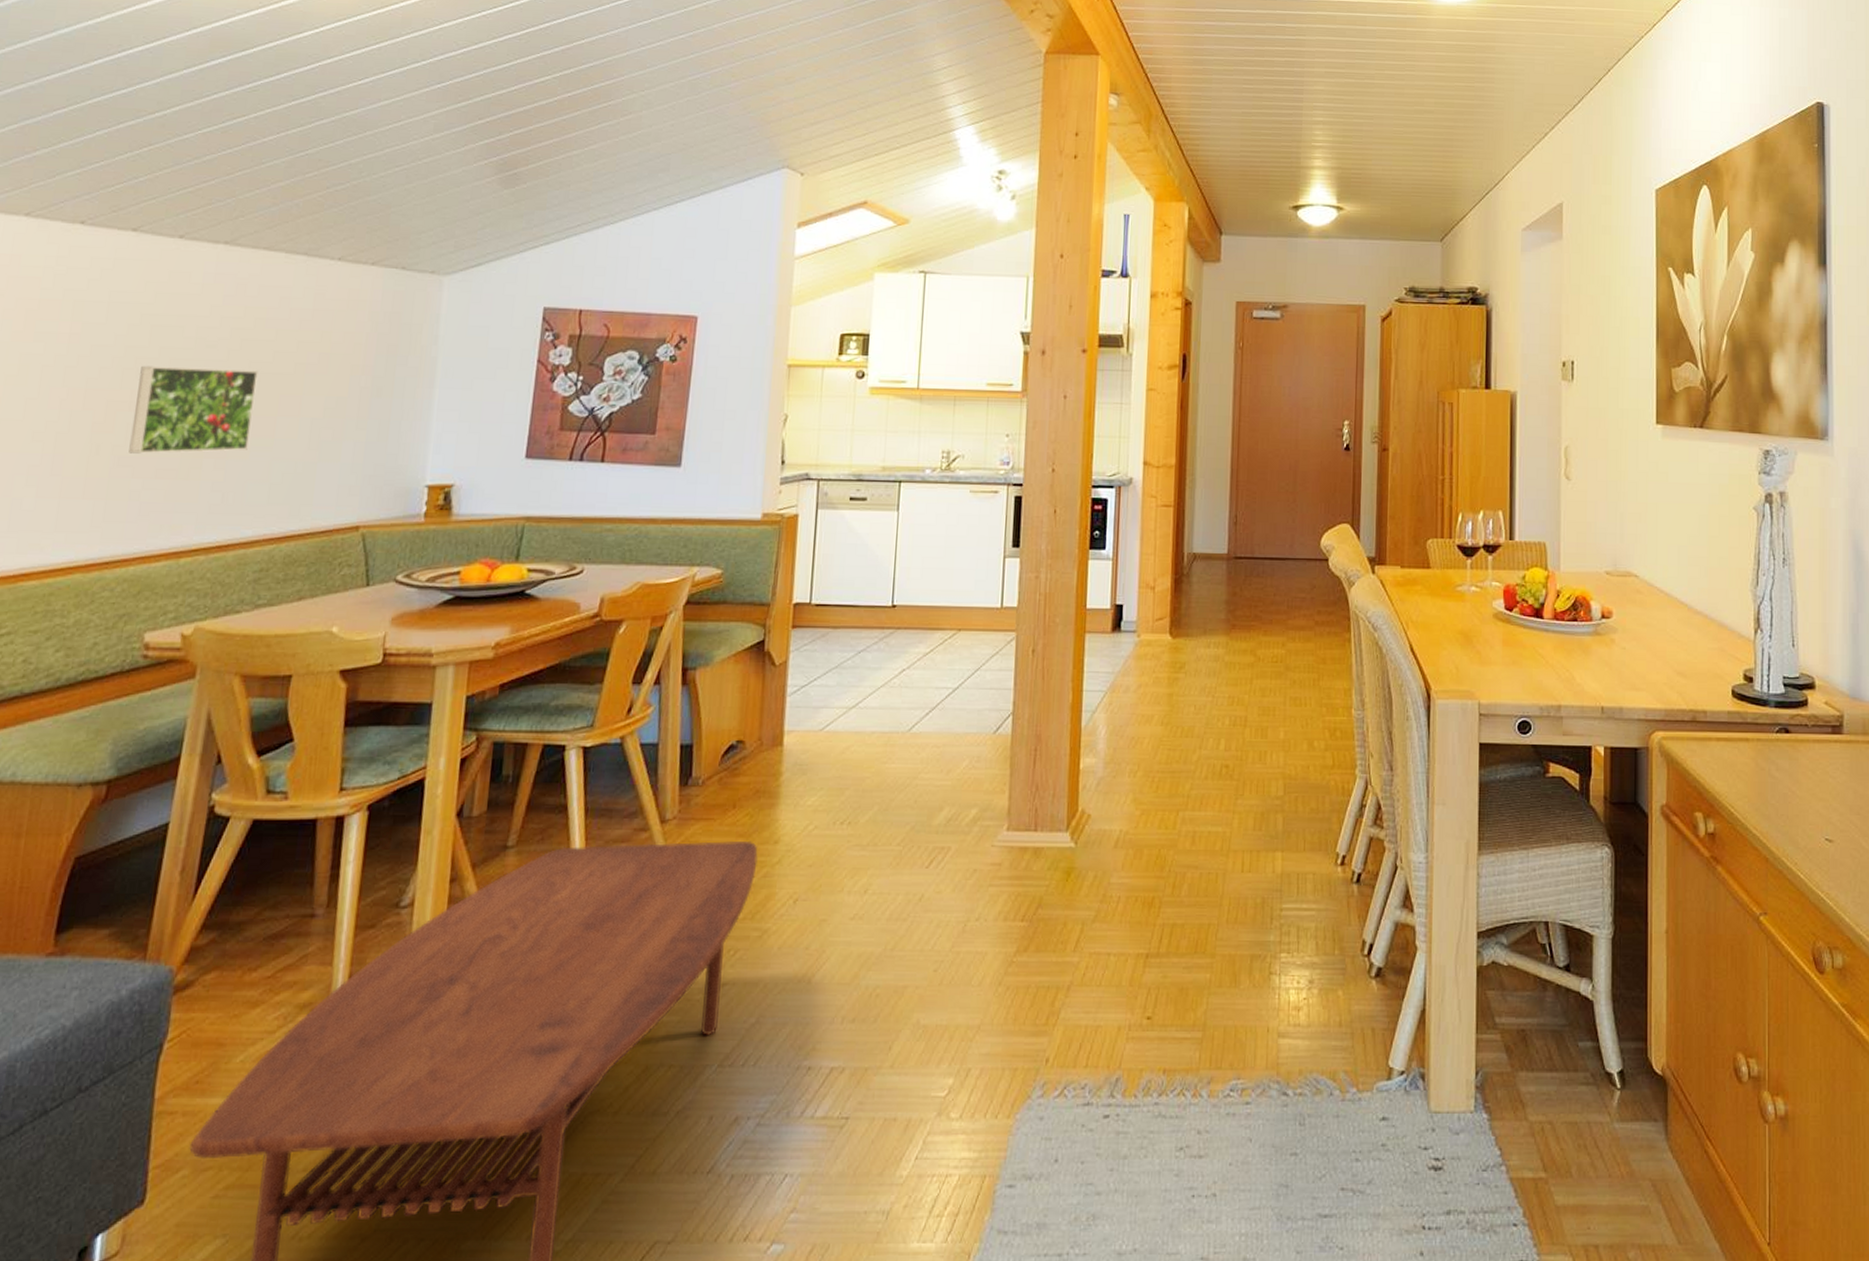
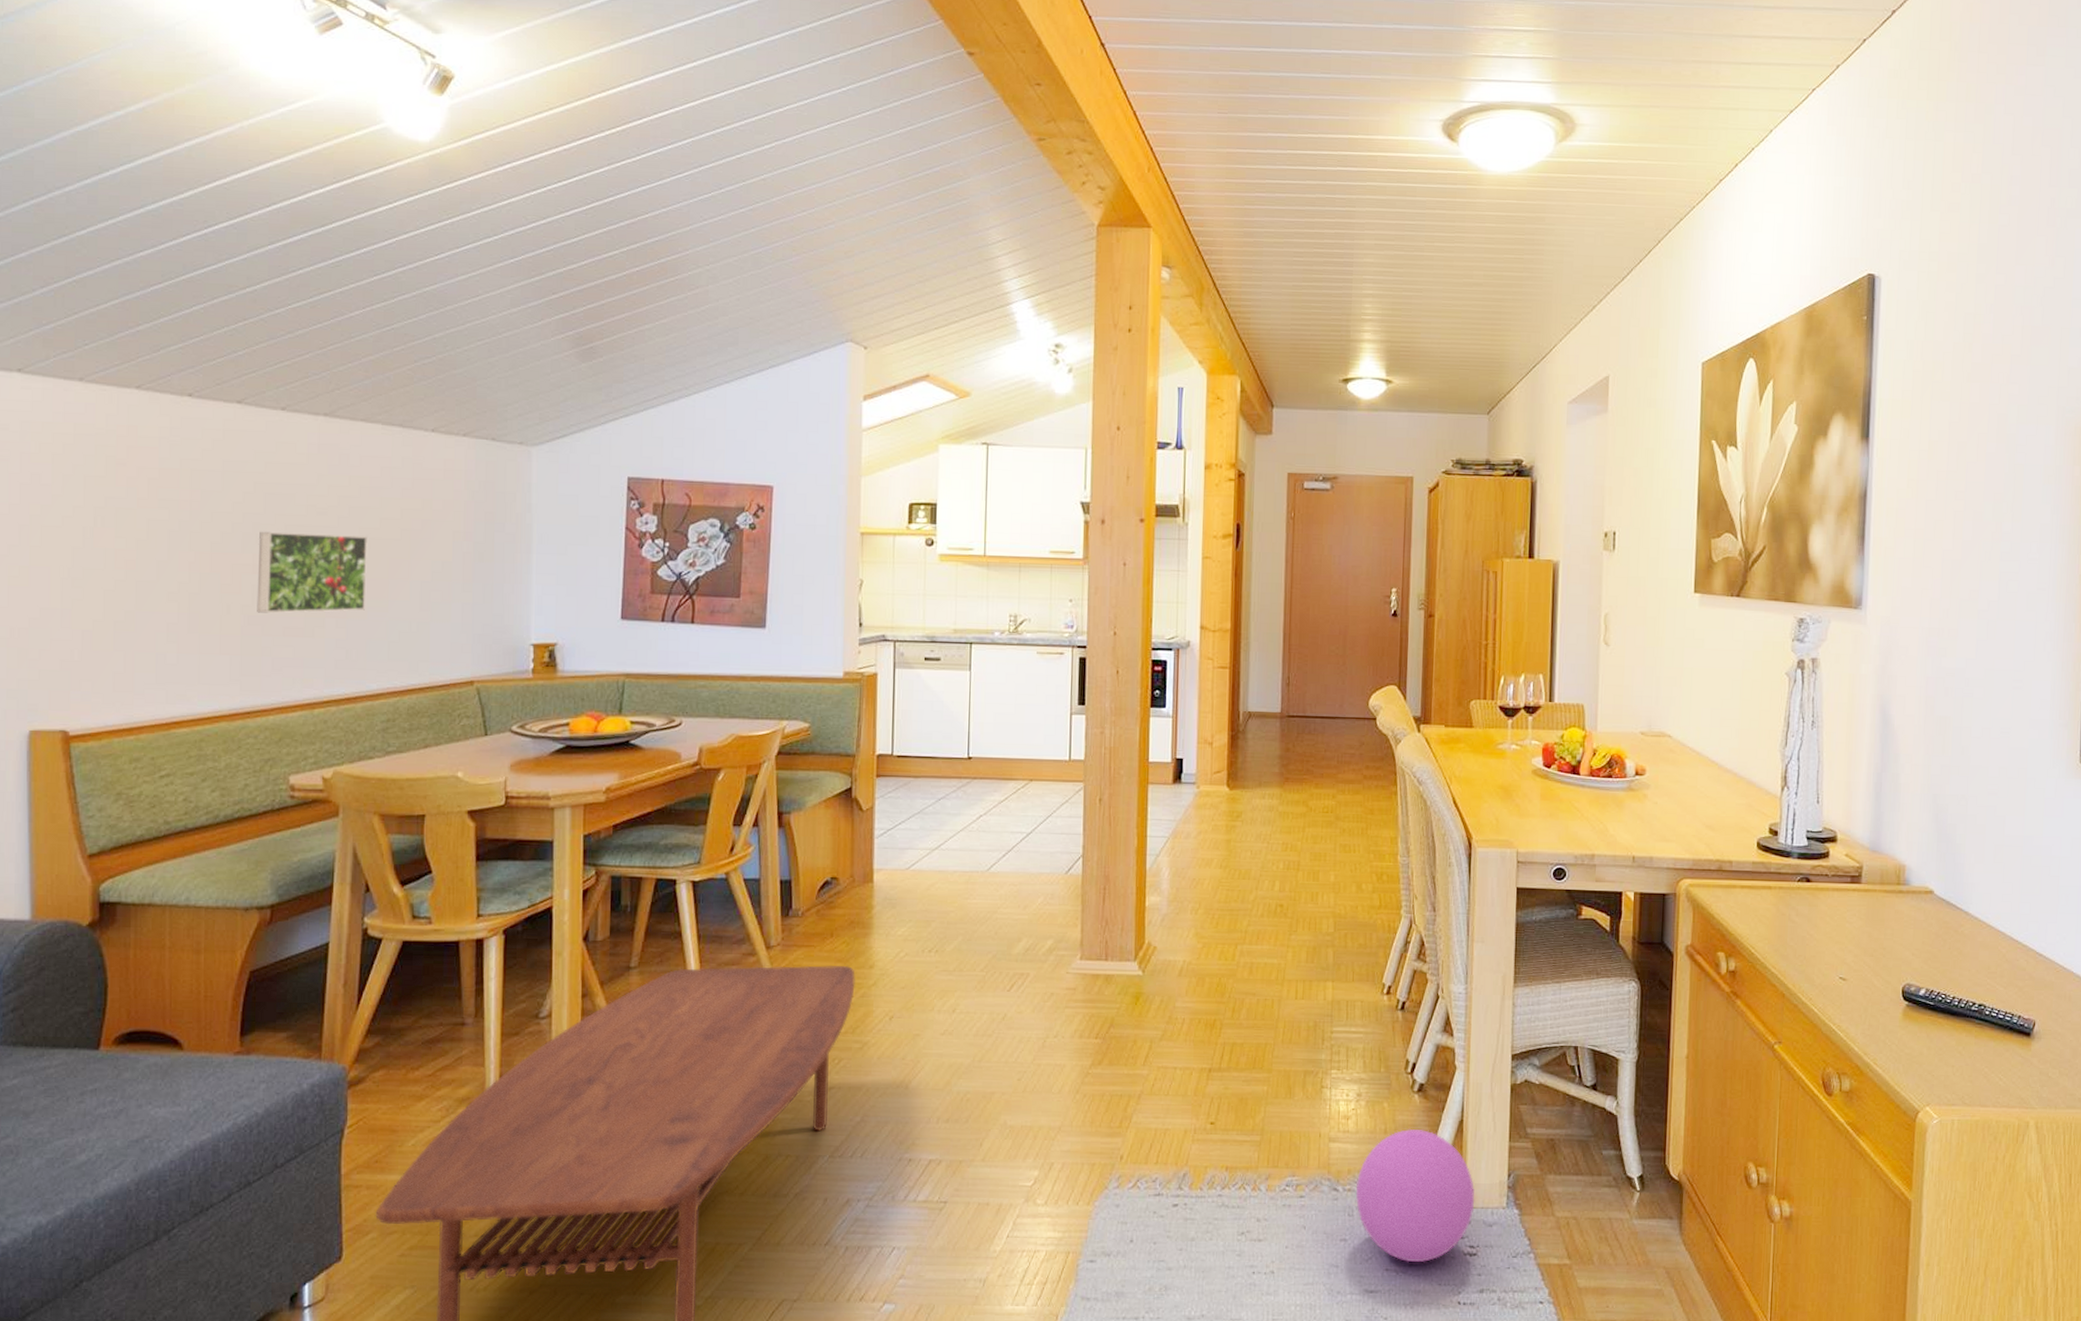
ball: none [1307,1020,1440,1180] -> present [1356,1128,1475,1263]

